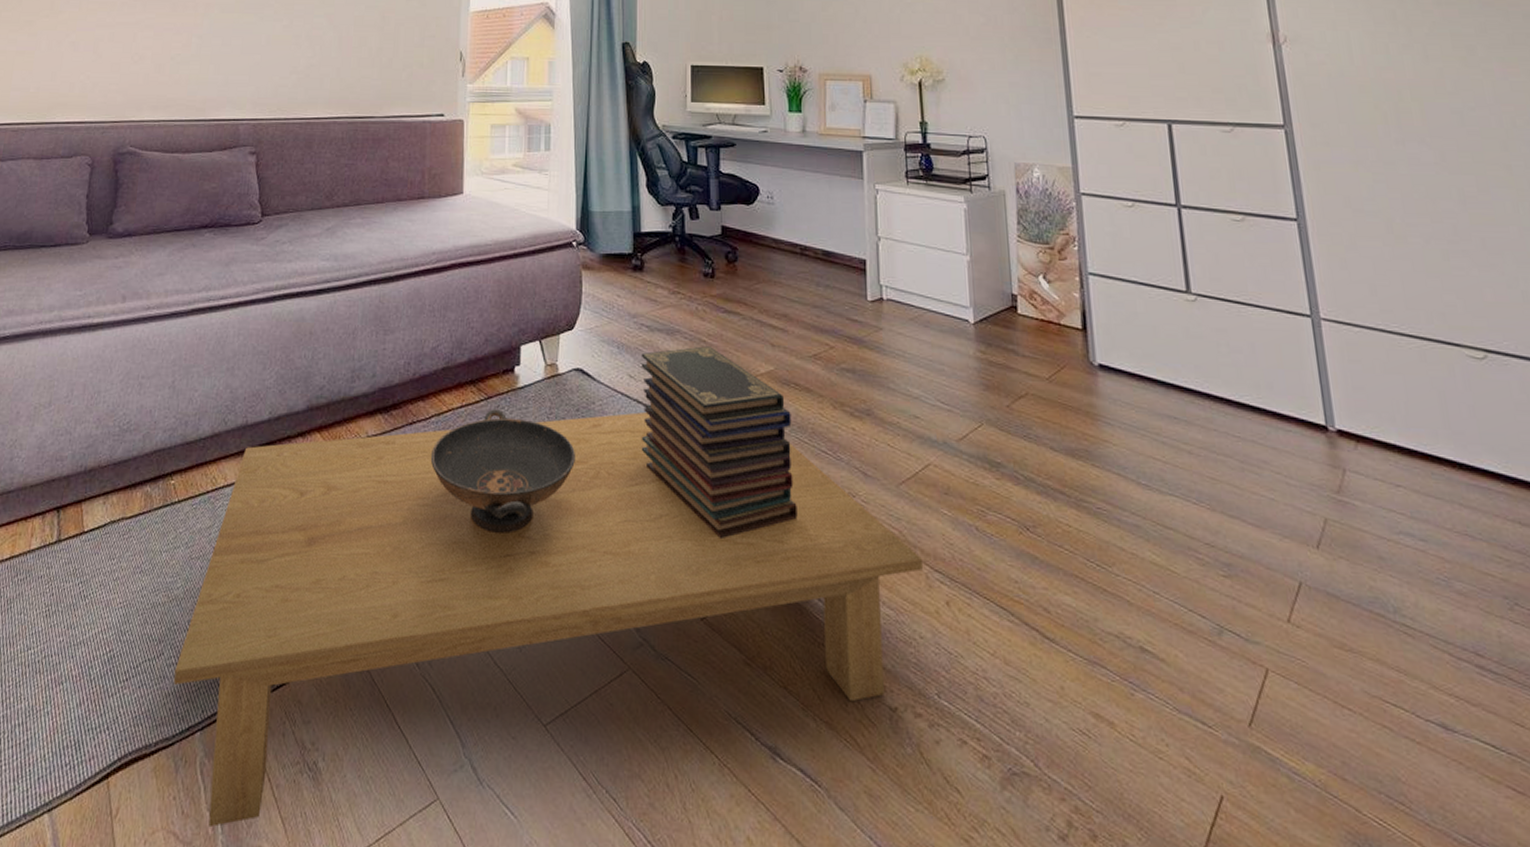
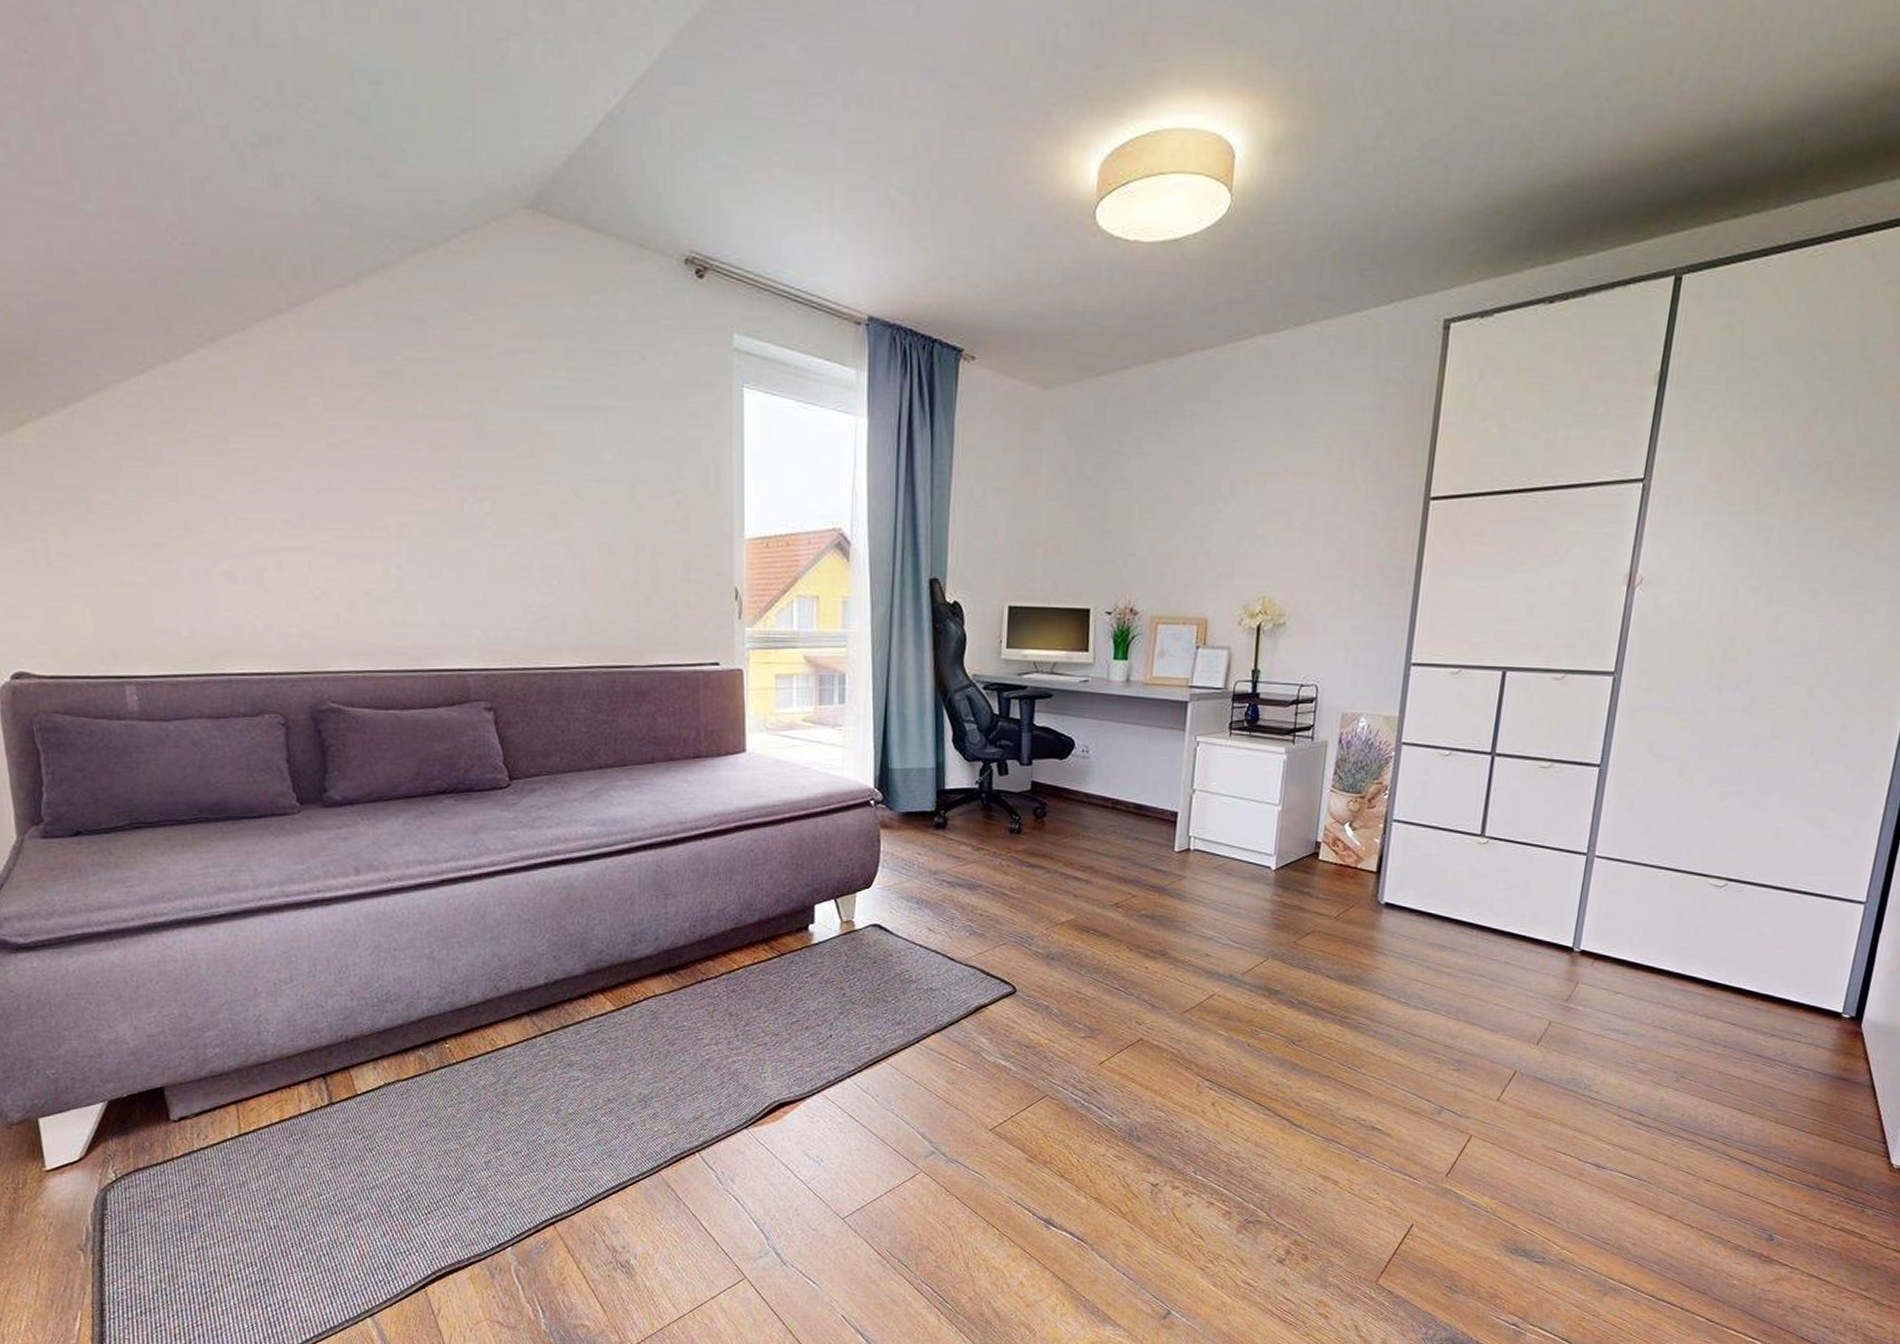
coffee table: present [174,412,922,828] -> none [477,962,1196,1315]
decorative bowl: present [430,409,575,535] -> none [723,965,872,1073]
book stack: present [641,346,798,540] -> none [938,899,1088,1066]

